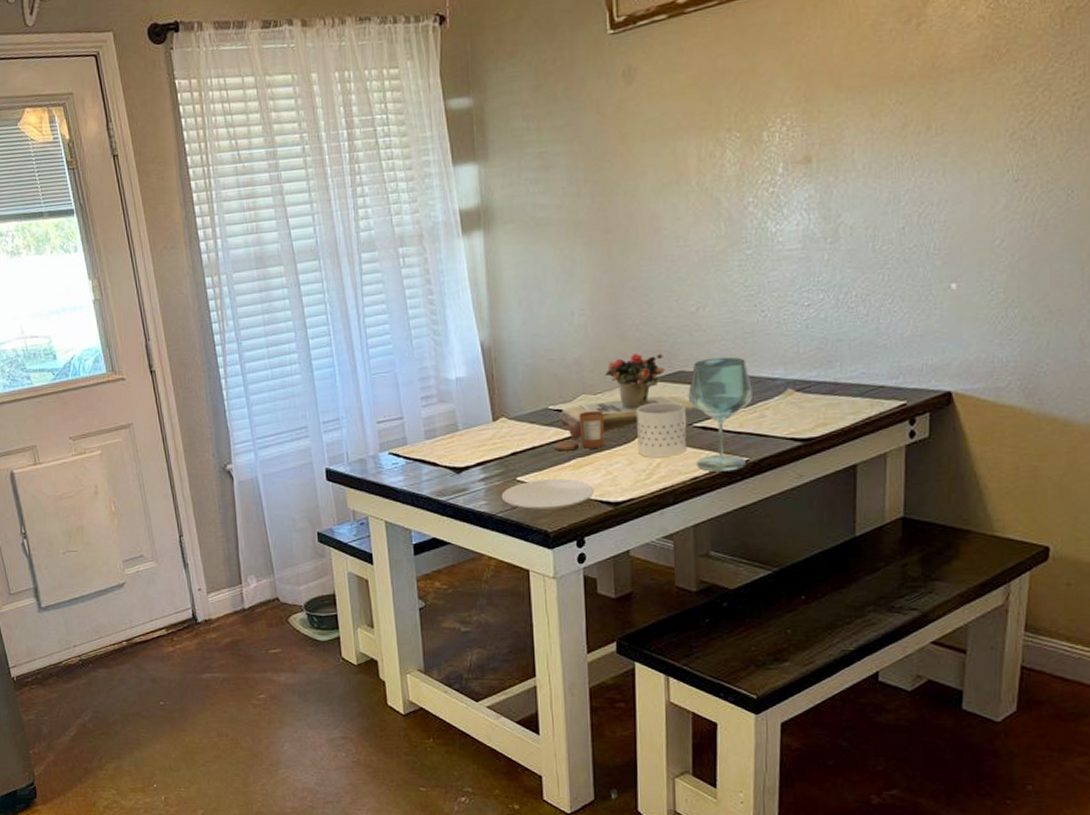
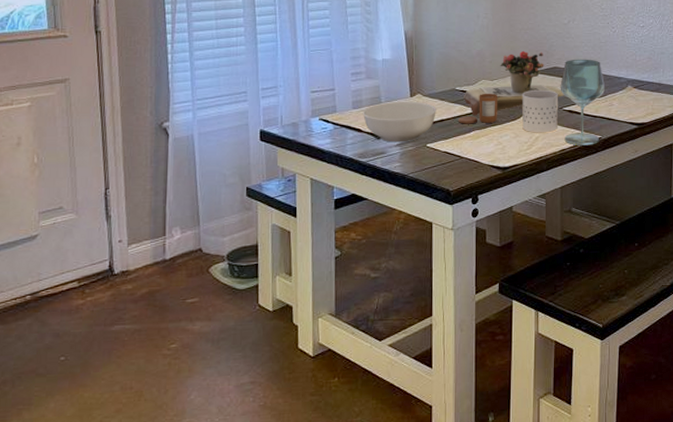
bowl: none [437,426,526,477] -> present [362,101,436,143]
plate: present [501,479,594,510] -> none [413,147,487,172]

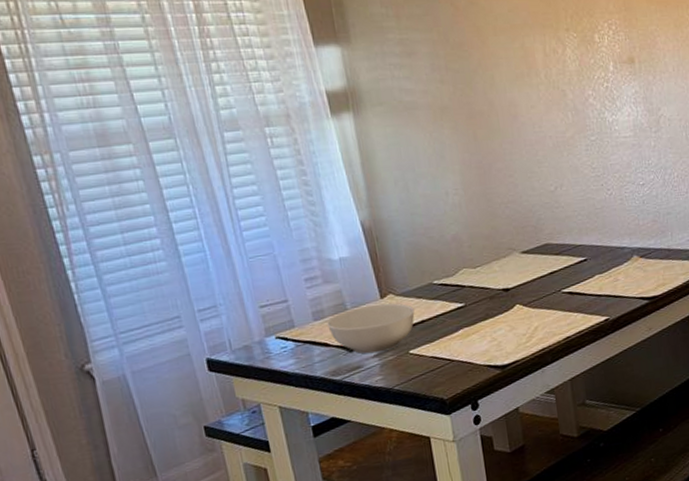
candle: present [459,93,497,124] -> none [442,282,487,323]
flower arrangement: present [462,50,564,116] -> none [443,227,562,312]
mug: present [522,89,559,133] -> none [512,271,558,323]
wine glass: present [560,59,606,145] -> none [554,230,608,331]

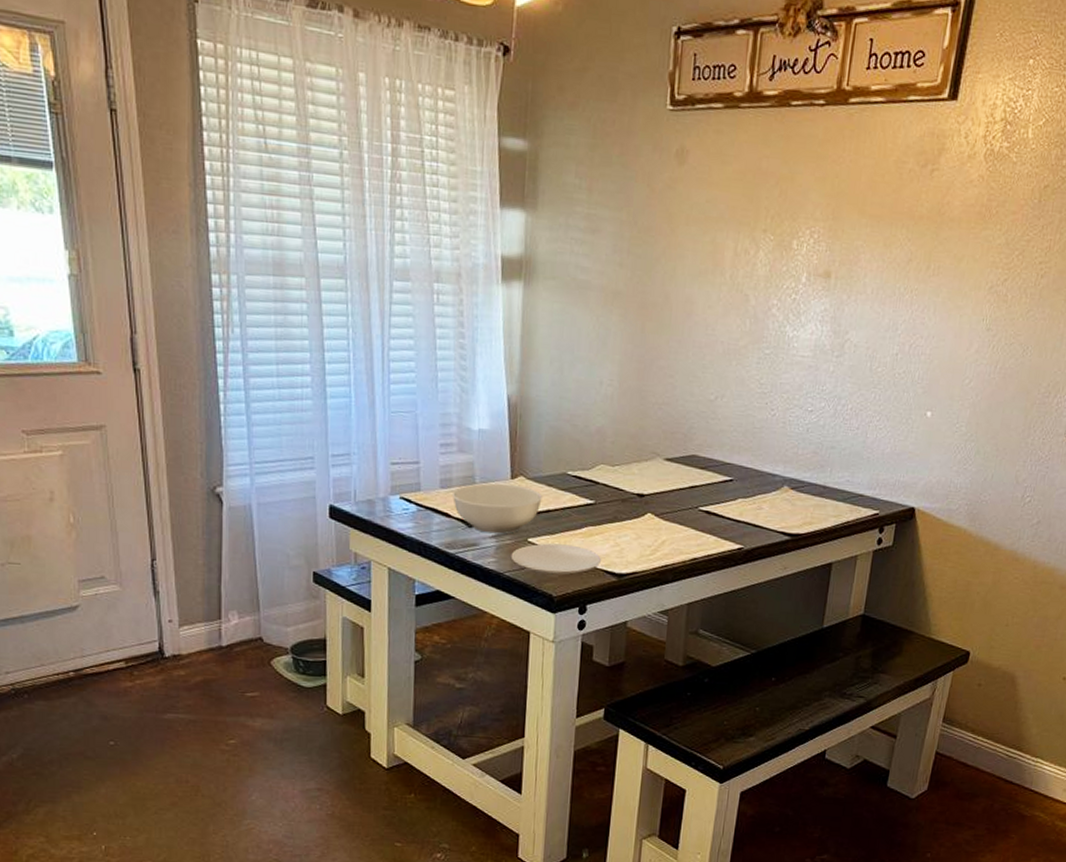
plate: none [396,348,483,380] -> present [510,543,601,574]

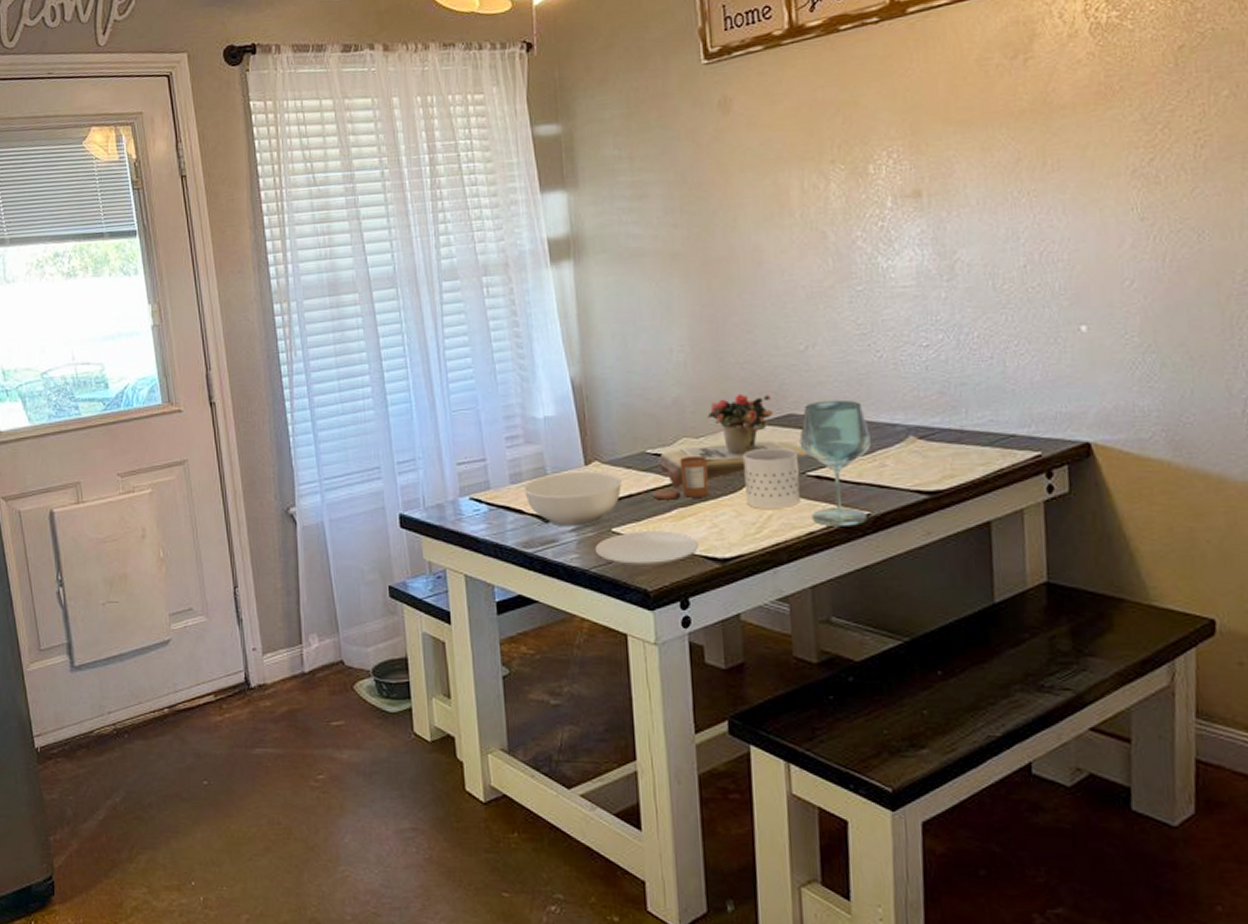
candle: none [568,481,618,519] -> present [653,455,709,500]
flower arrangement: none [575,431,702,509] -> present [657,393,808,488]
mug: none [646,481,695,537] -> present [743,447,800,510]
wine glass: none [697,446,755,556] -> present [799,399,872,526]

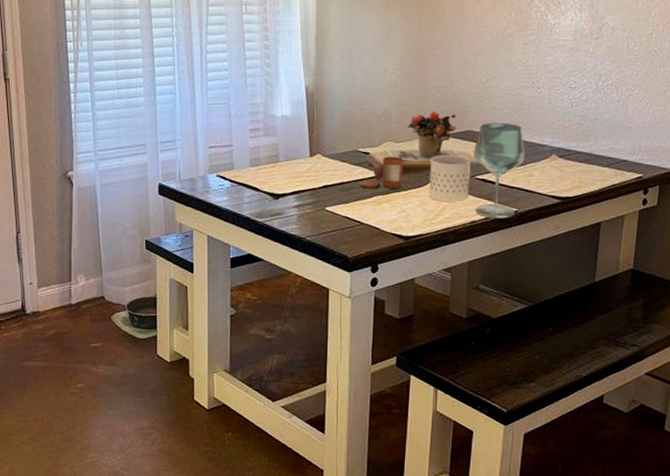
bowl: present [523,471,622,527] -> none [259,161,337,204]
plate: present [594,531,699,566] -> none [311,211,390,238]

